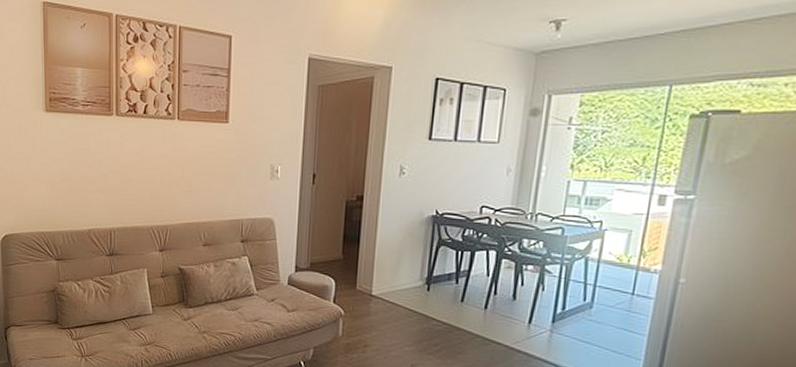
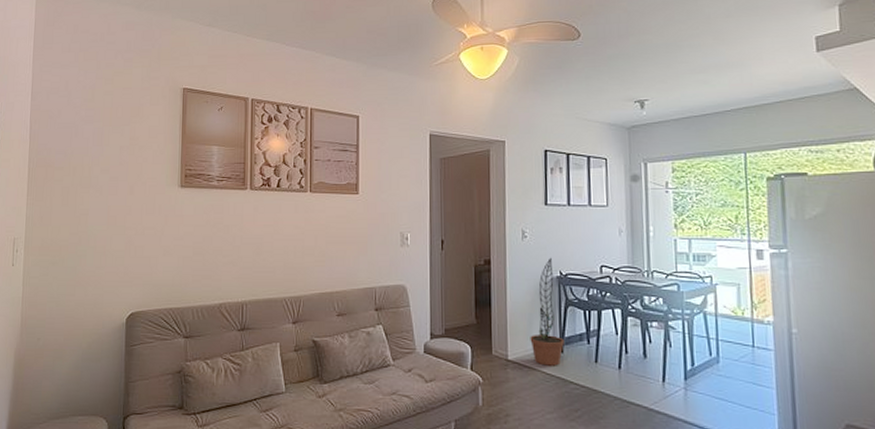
decorative plant: none [396,195,432,303] -> present [530,257,564,366]

